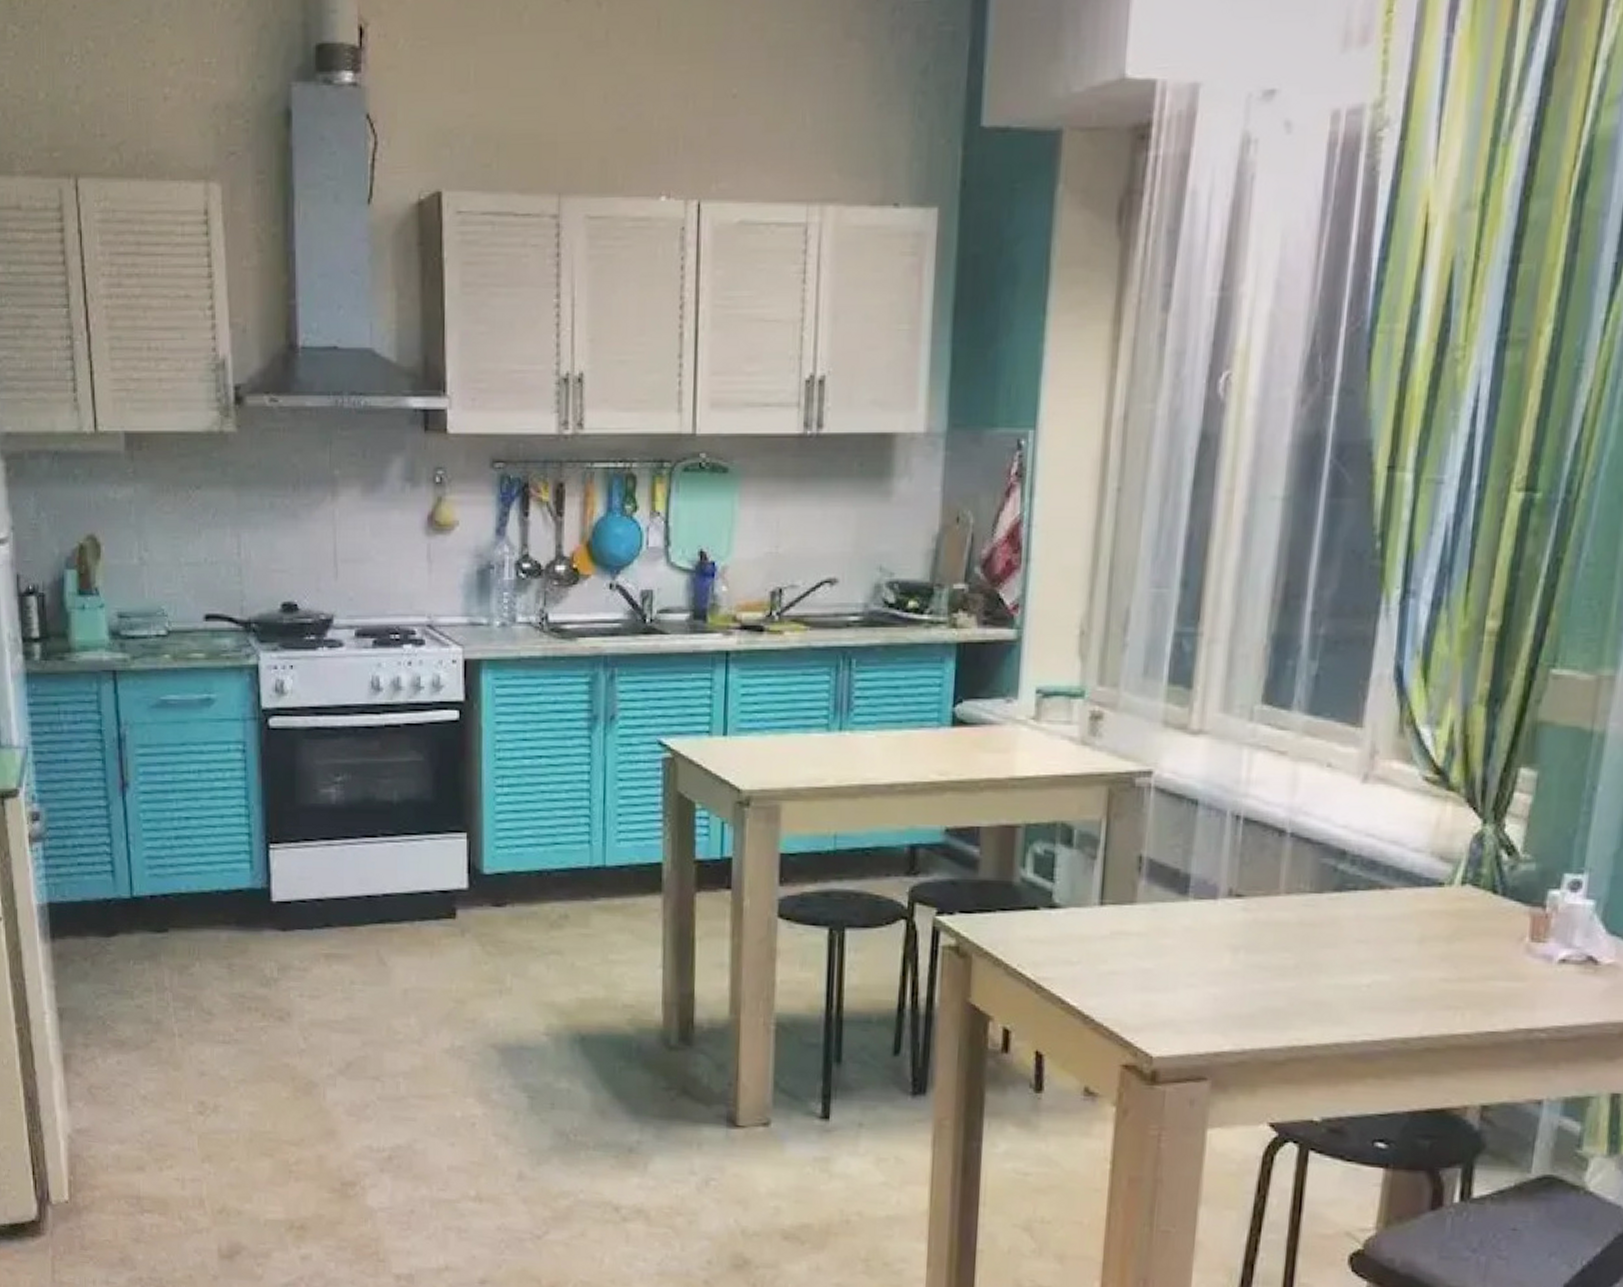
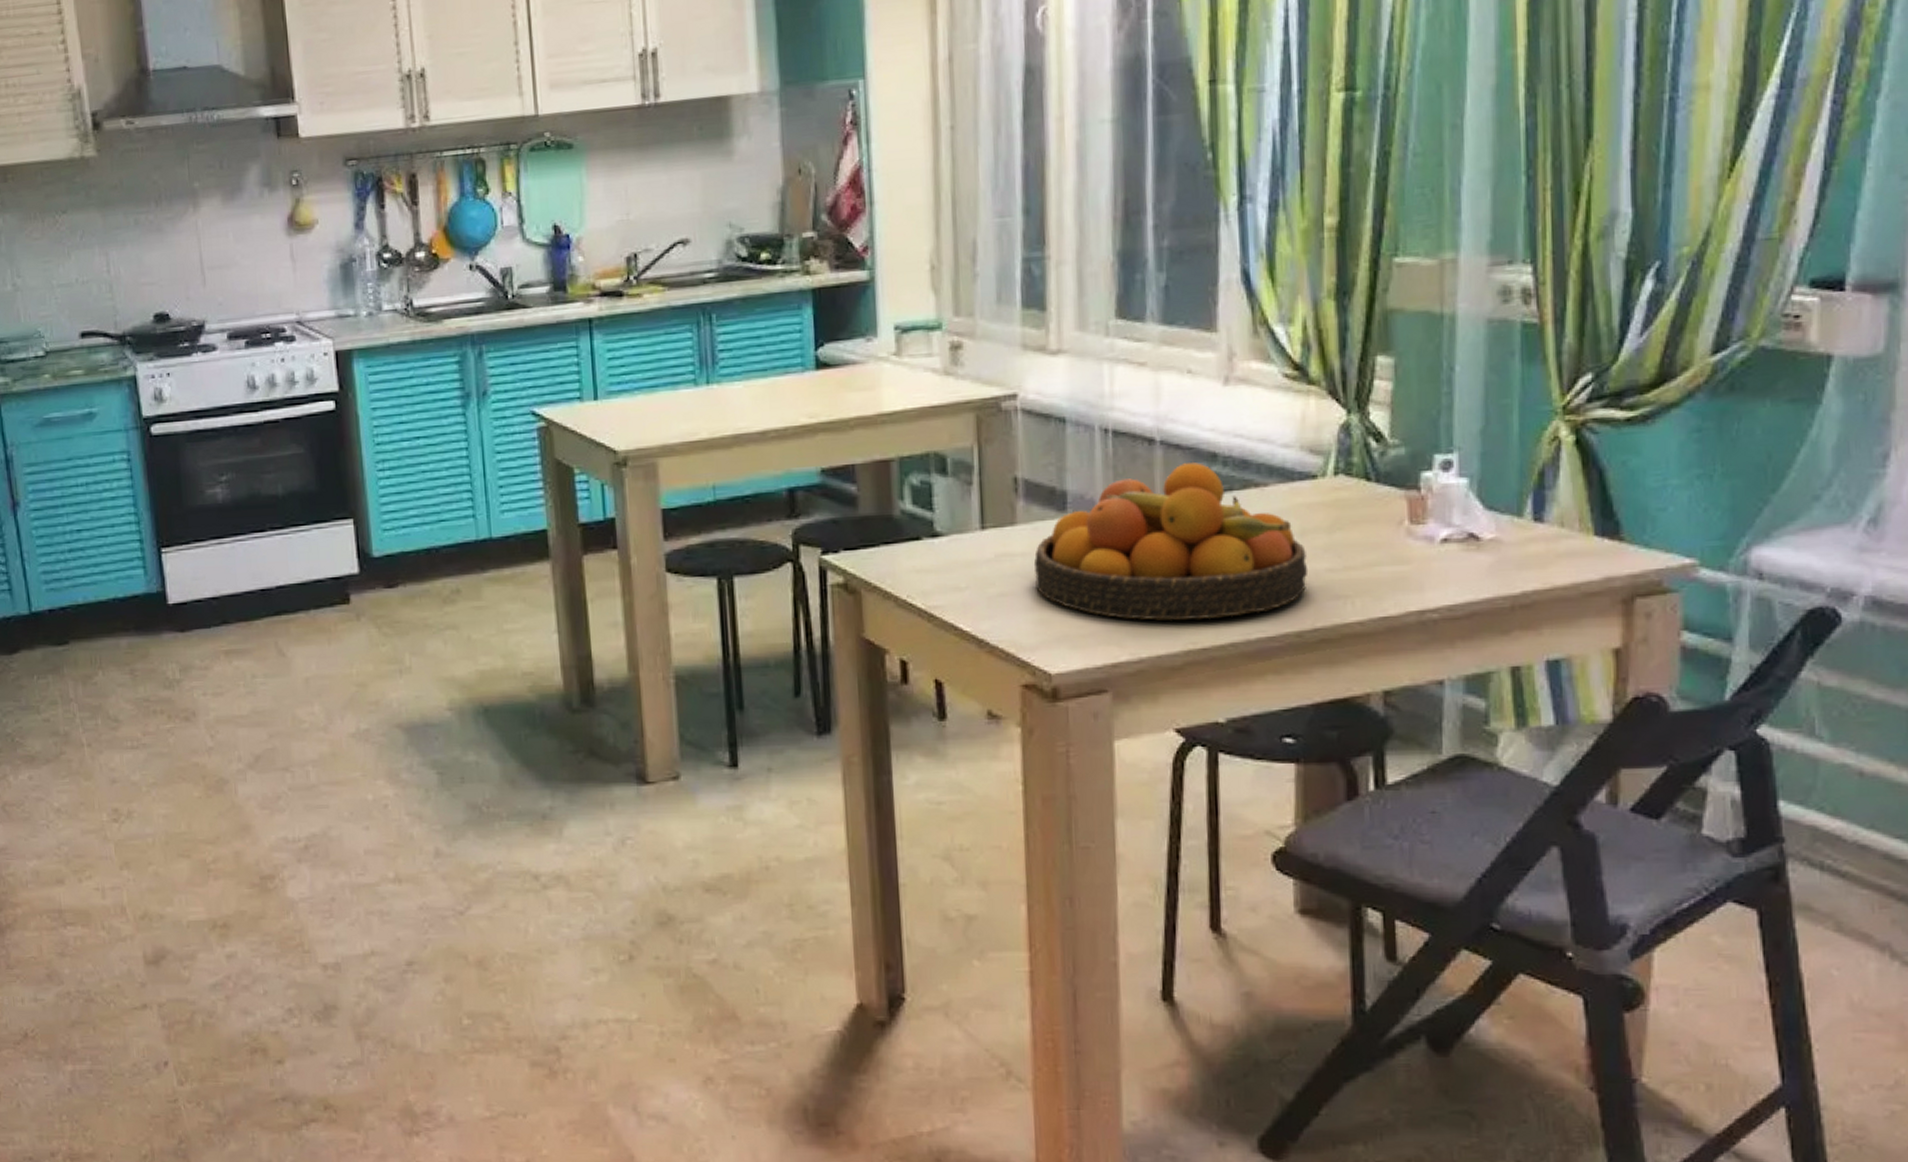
fruit bowl: none [1148,858,1423,1017] -> present [1033,462,1309,621]

